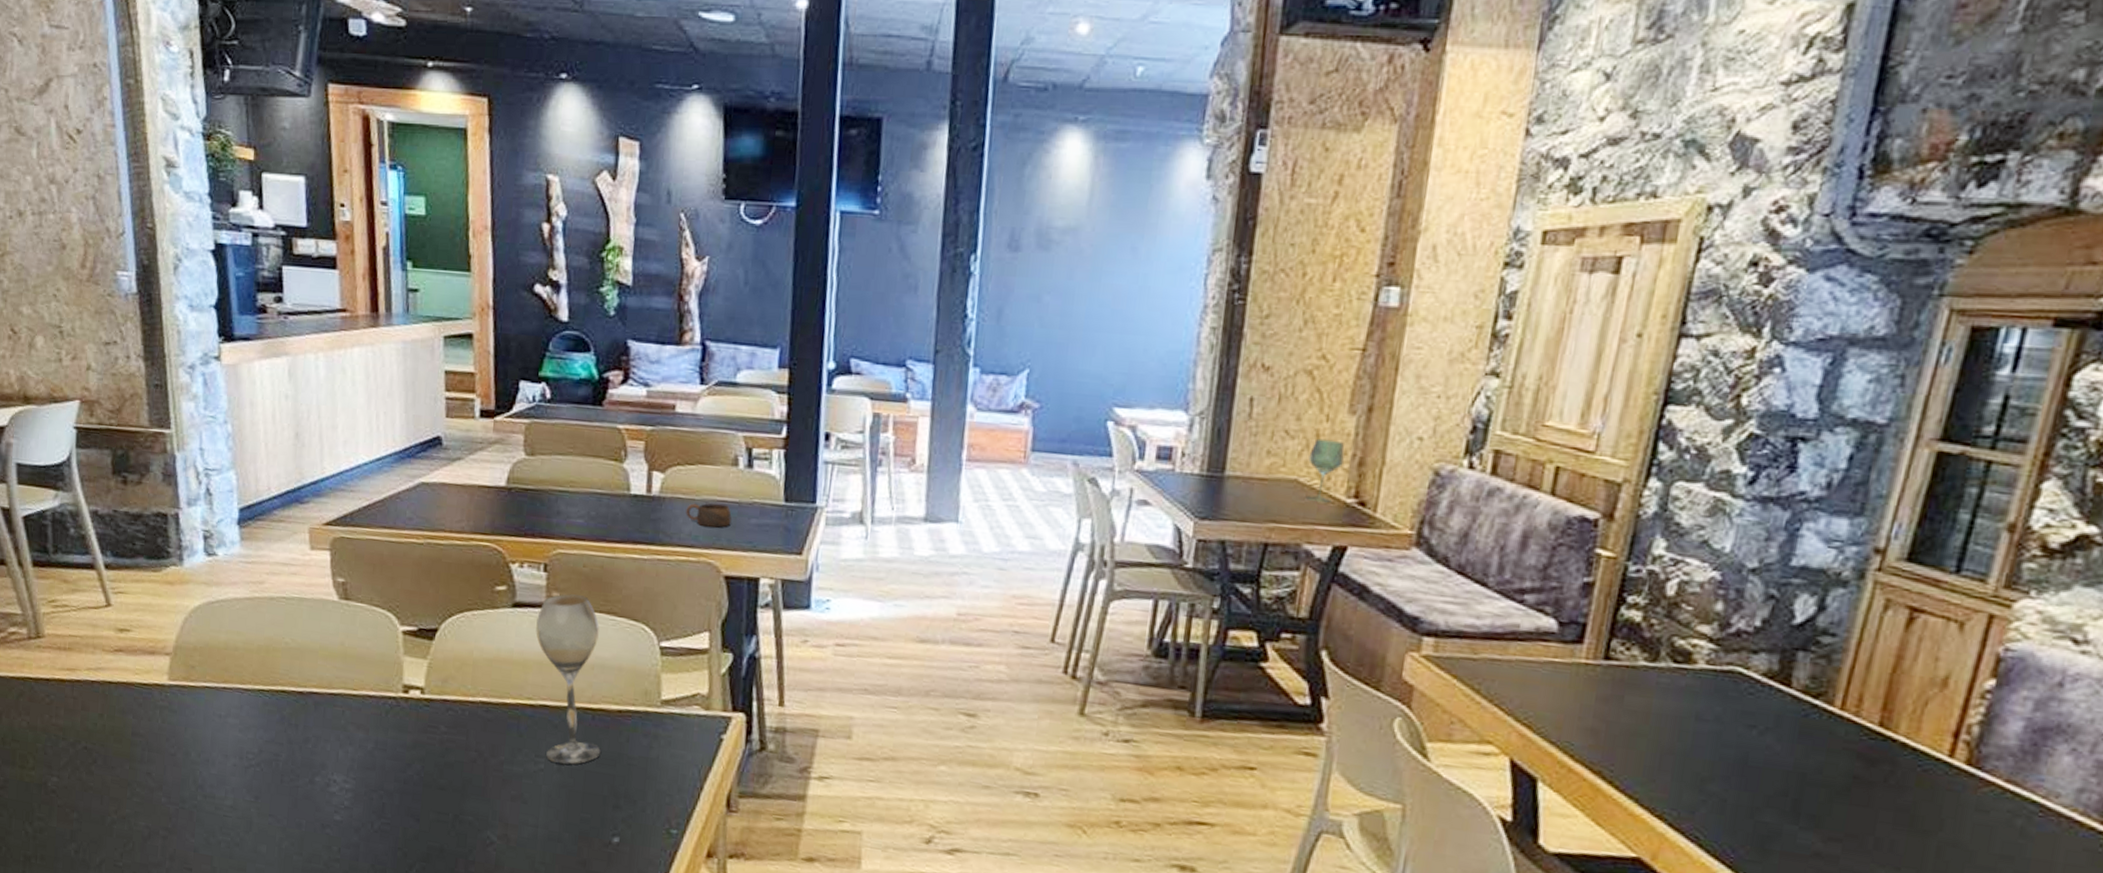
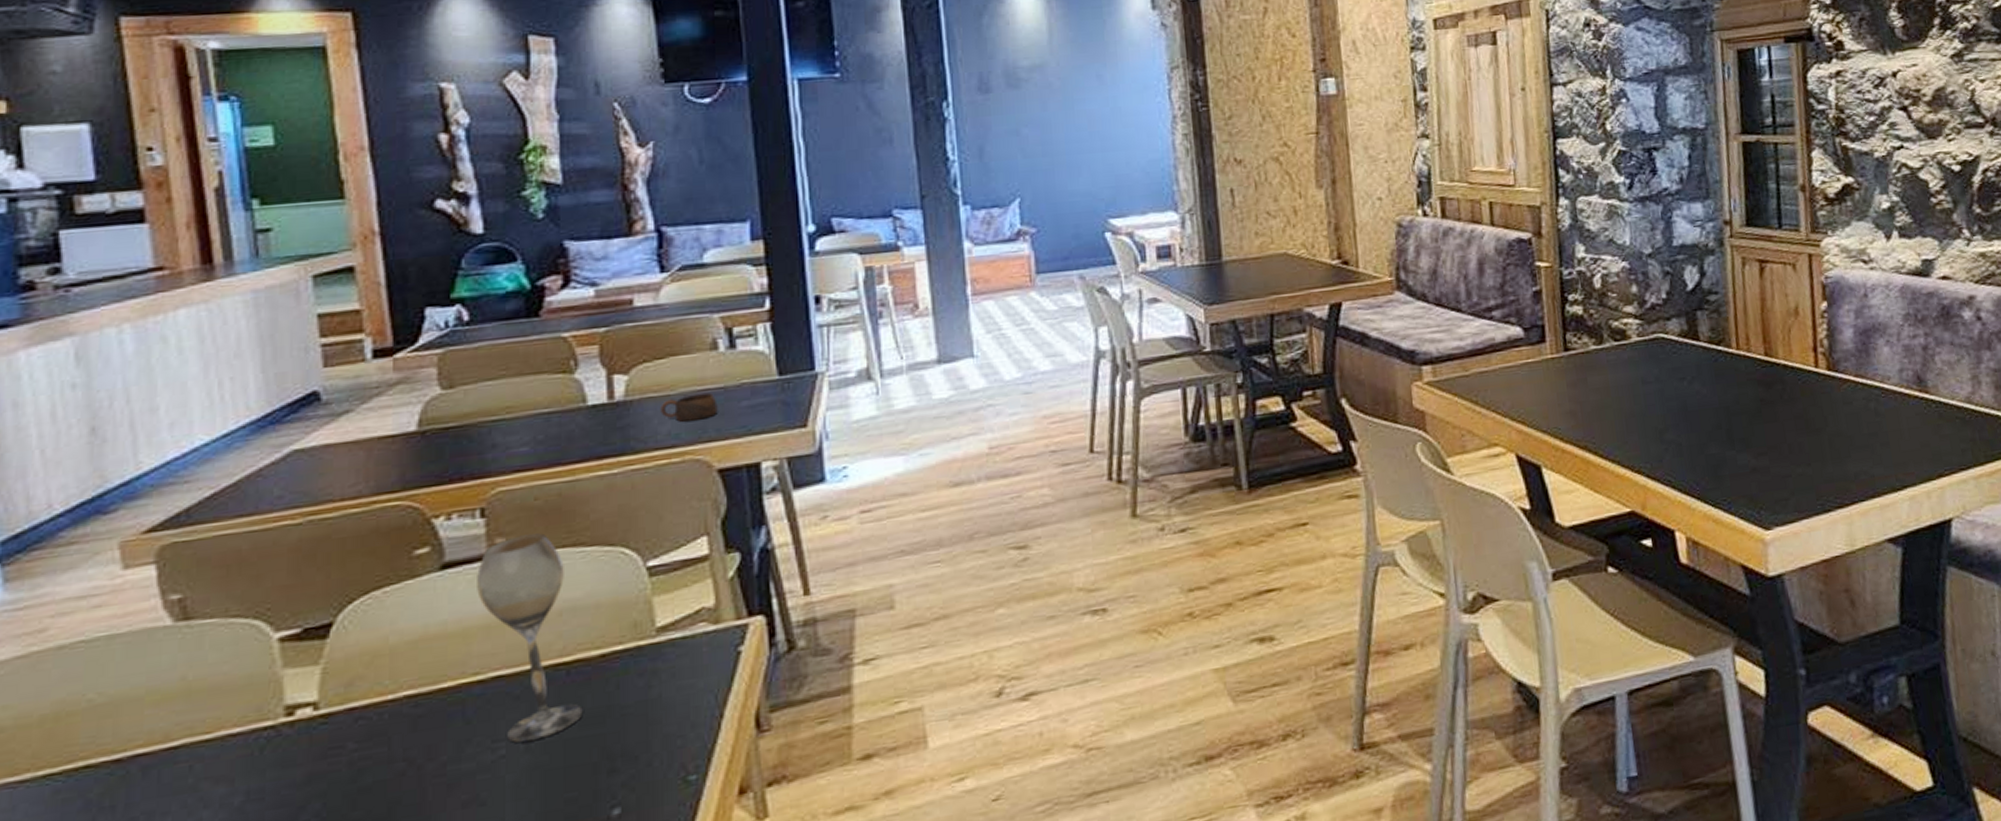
wine glass: present [1305,438,1345,504] -> none [1292,212,1322,270]

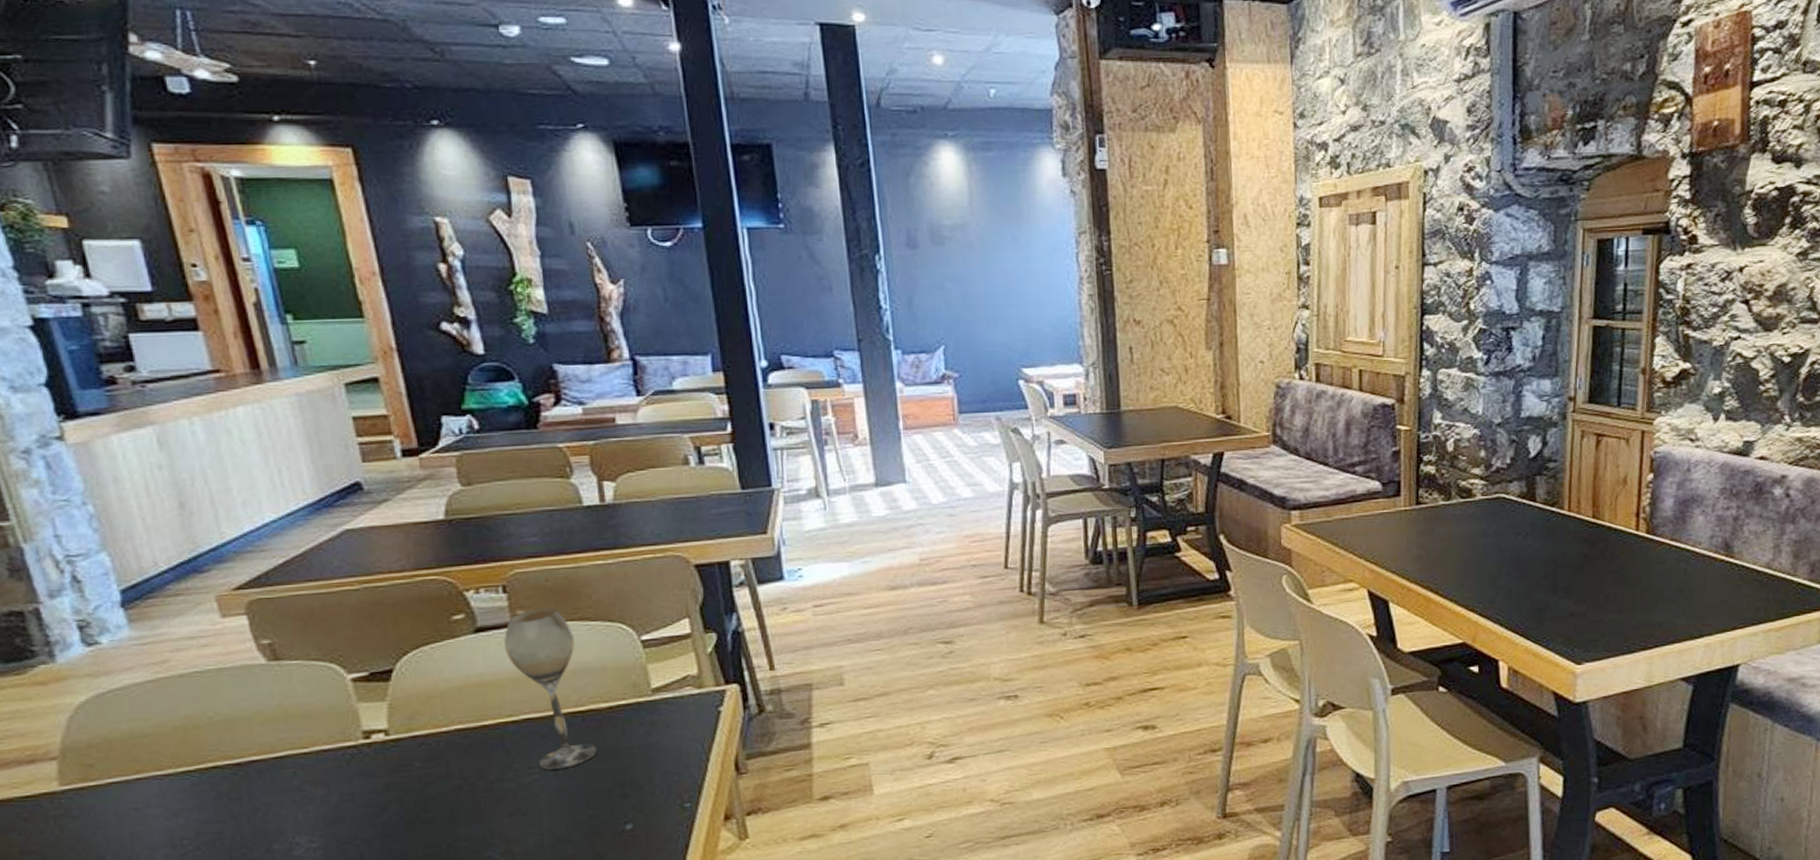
cup: present [660,393,718,423] -> none [644,501,692,525]

